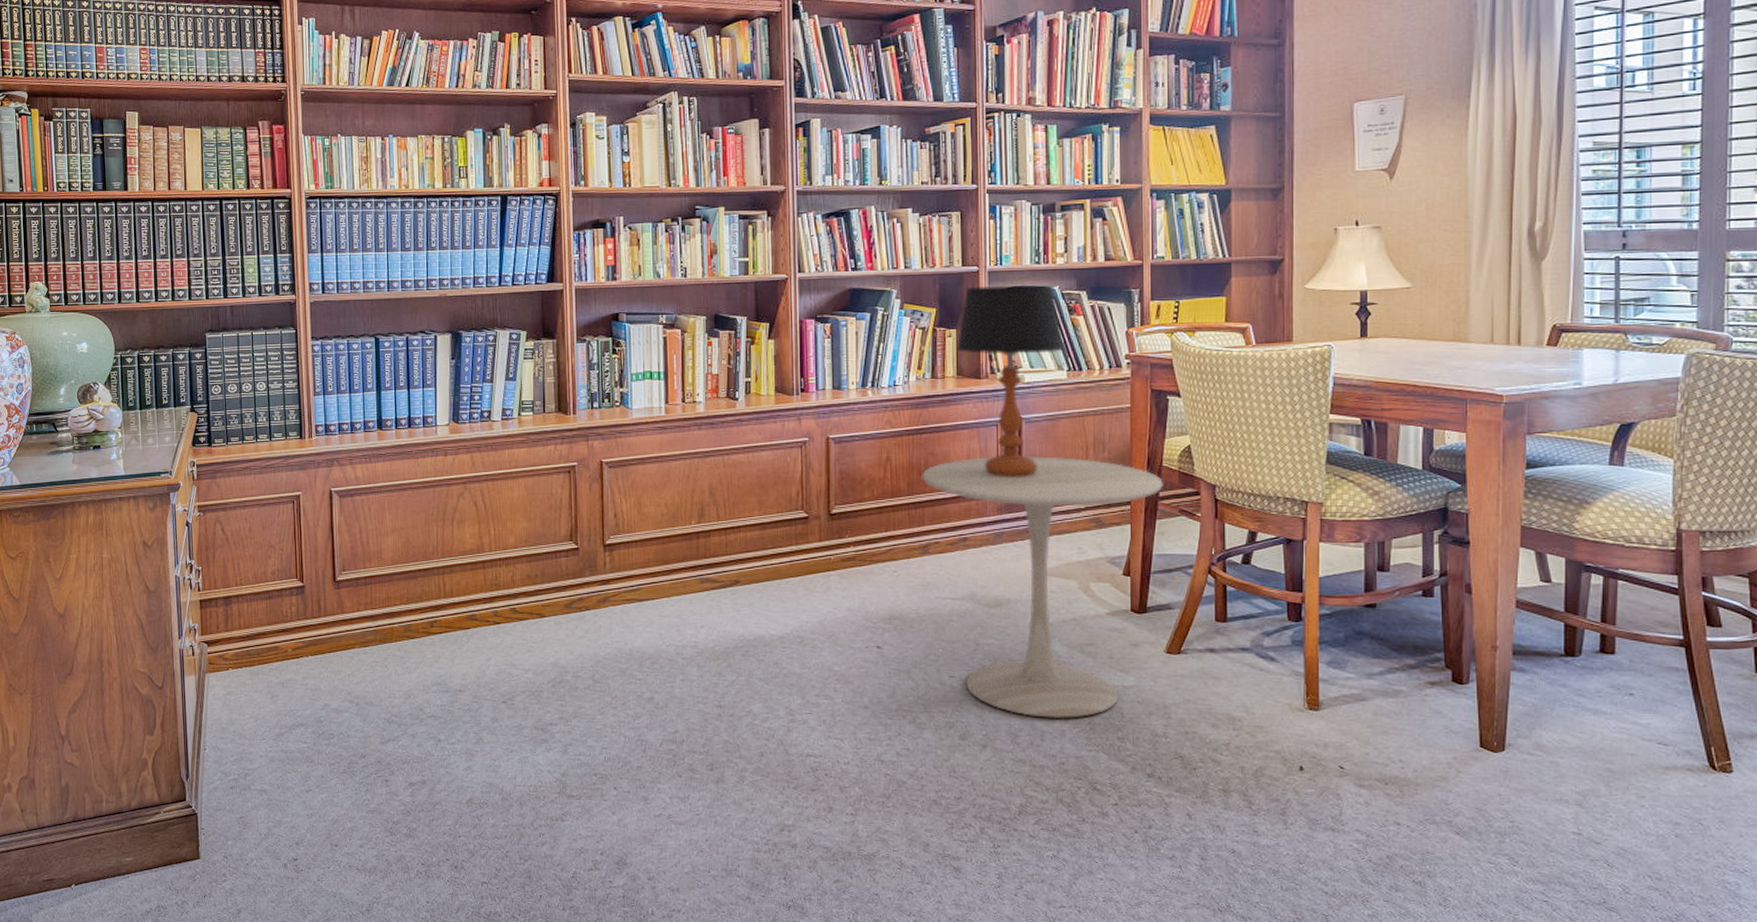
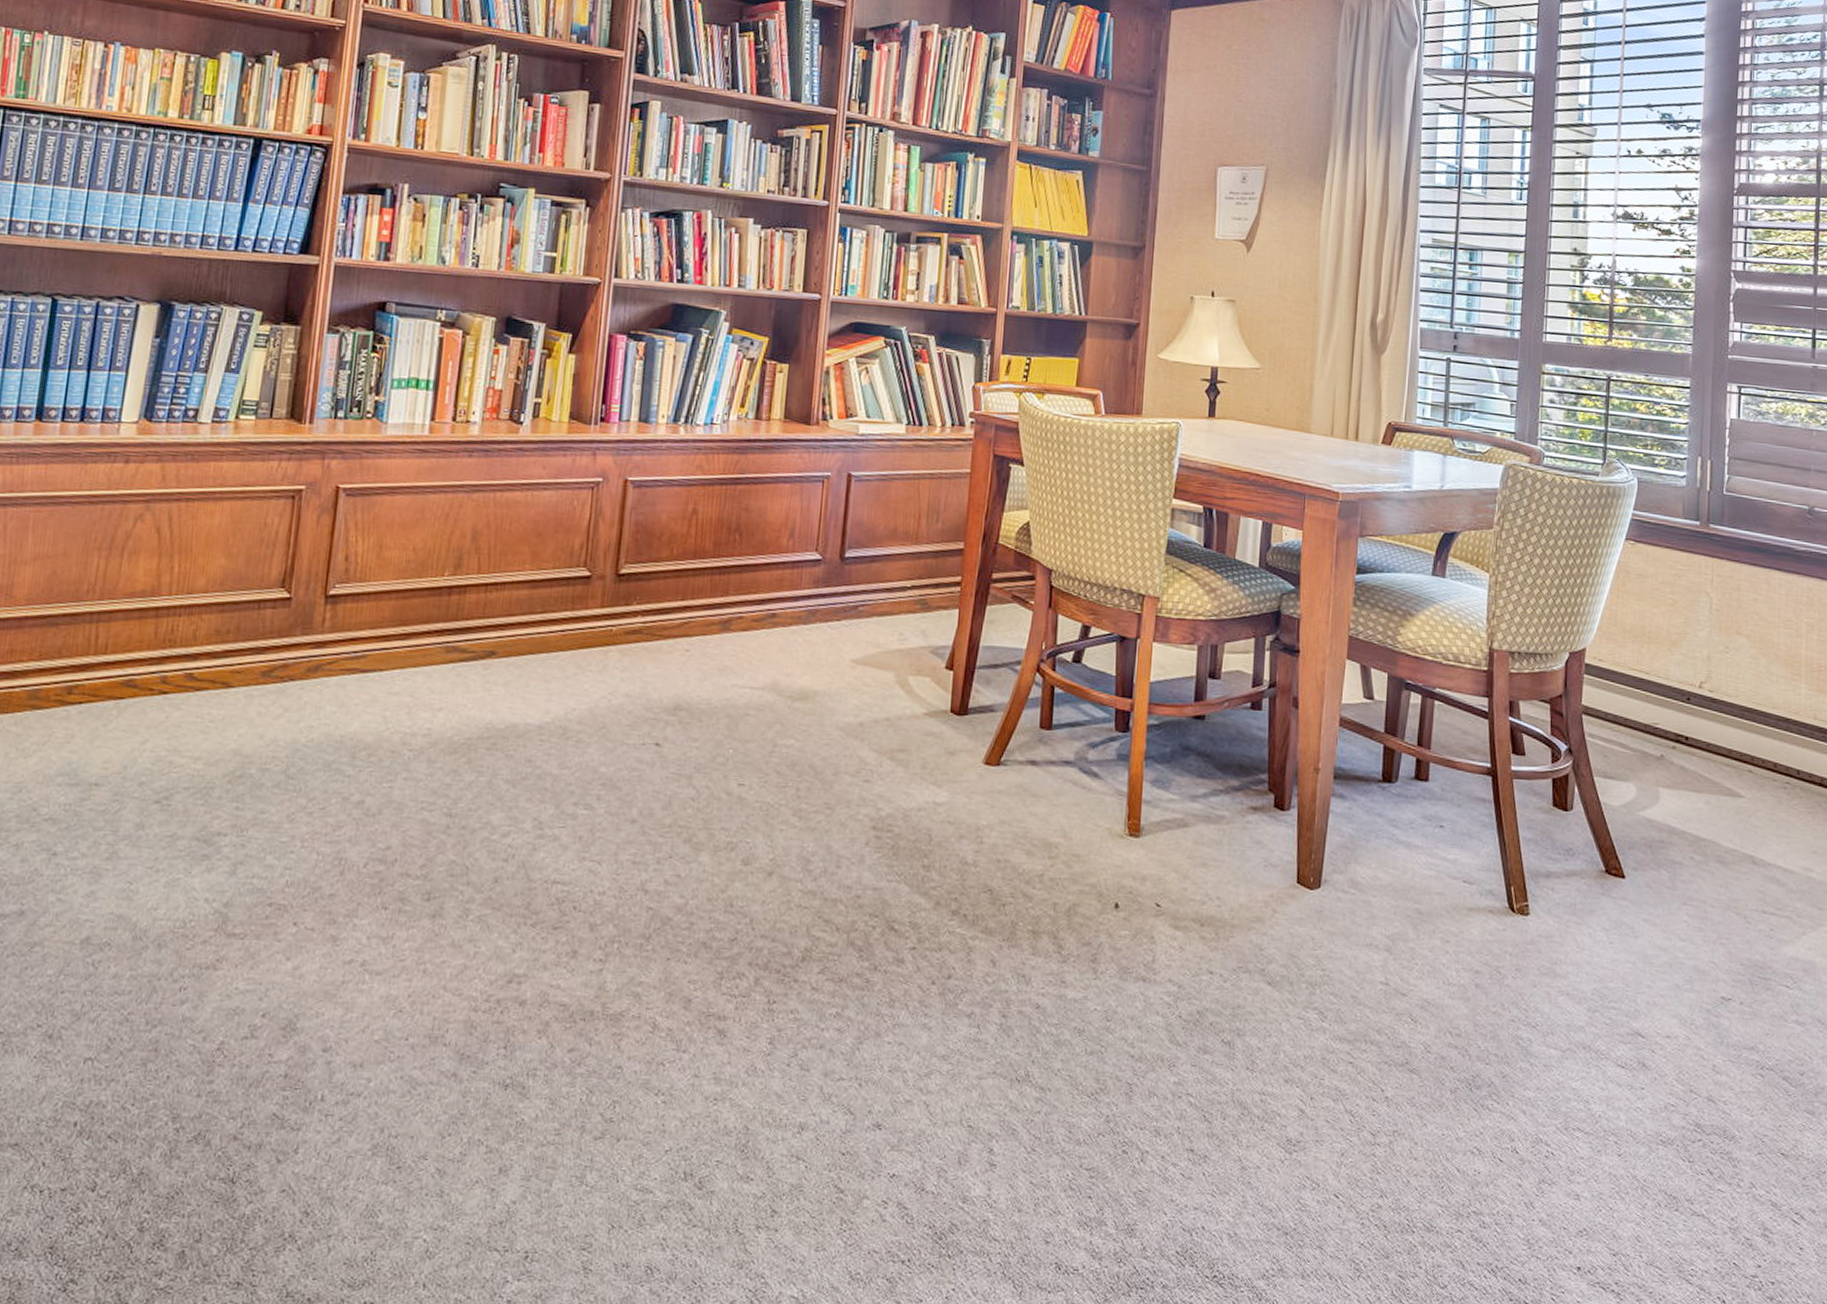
side table: present [921,456,1163,719] -> none [730,517,998,841]
table lamp: present [956,284,1064,477] -> none [787,317,906,545]

